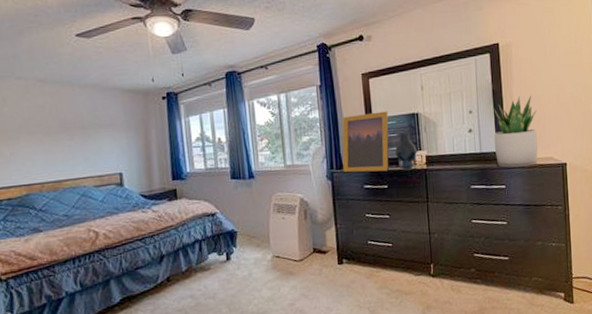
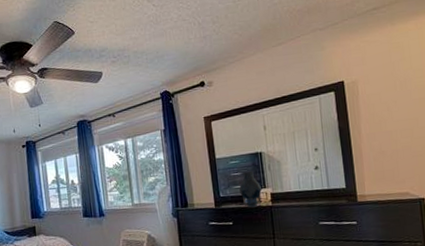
picture frame: present [342,111,390,173] -> none [186,151,234,211]
planter: present [492,96,538,168] -> none [340,131,392,204]

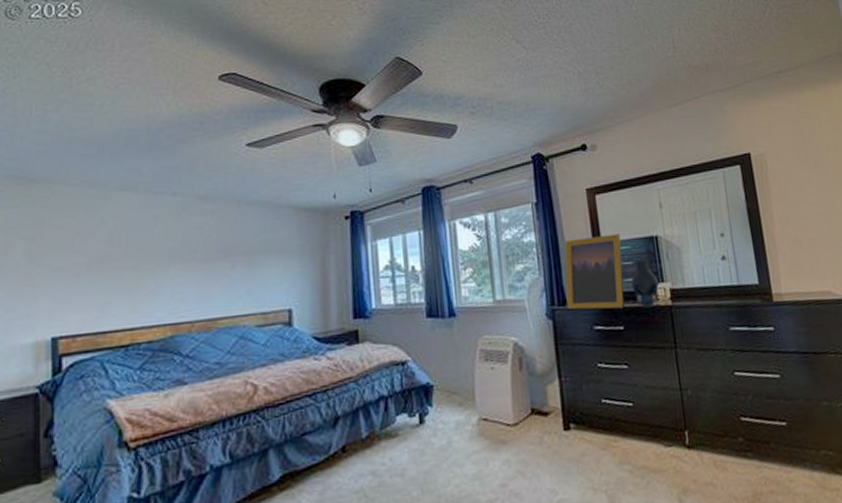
picture frame: none [186,151,234,211] -> present [565,233,625,311]

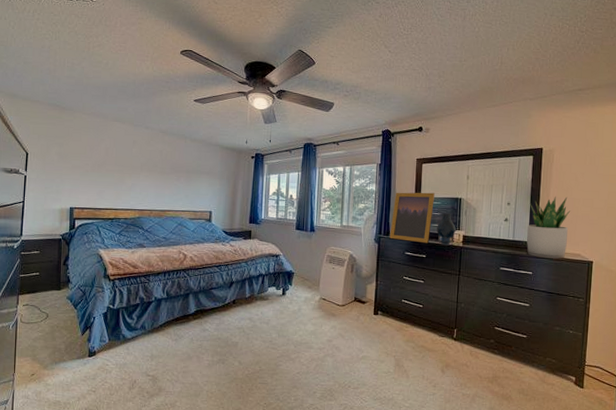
planter: none [749,215,812,305] -> present [527,196,571,259]

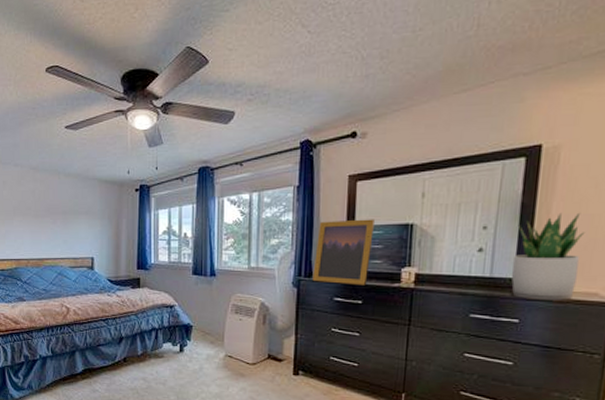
vase: present [437,213,456,246] -> none [377,246,405,287]

